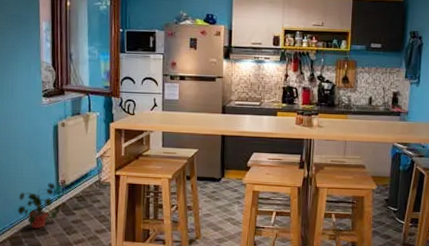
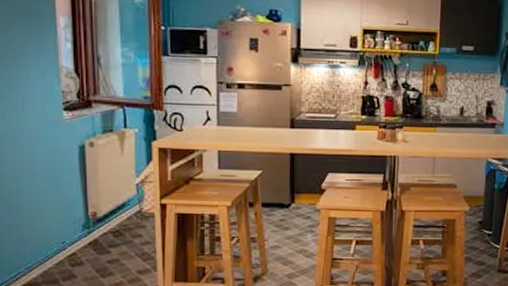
potted plant: present [17,183,60,229] -> none [35,216,91,273]

